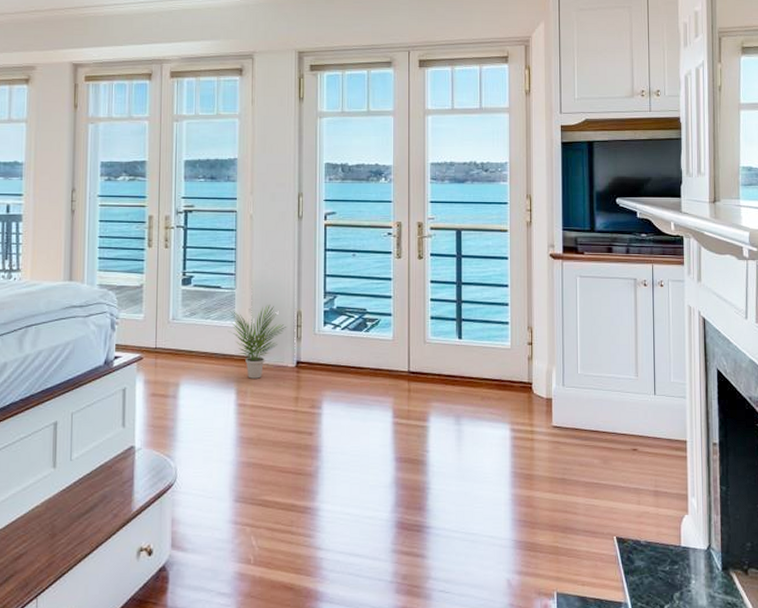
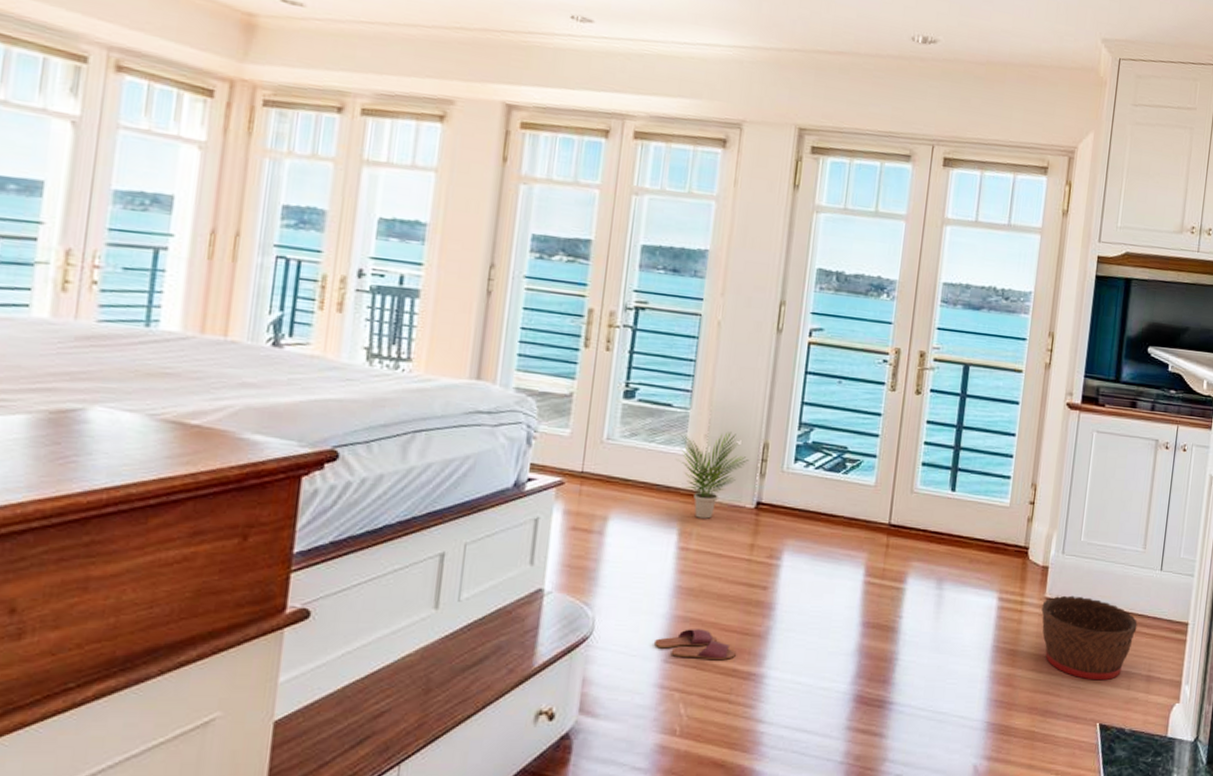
slippers: none [226,472,293,498] -> present [655,629,736,661]
basket: none [550,423,639,498] -> present [1041,595,1138,681]

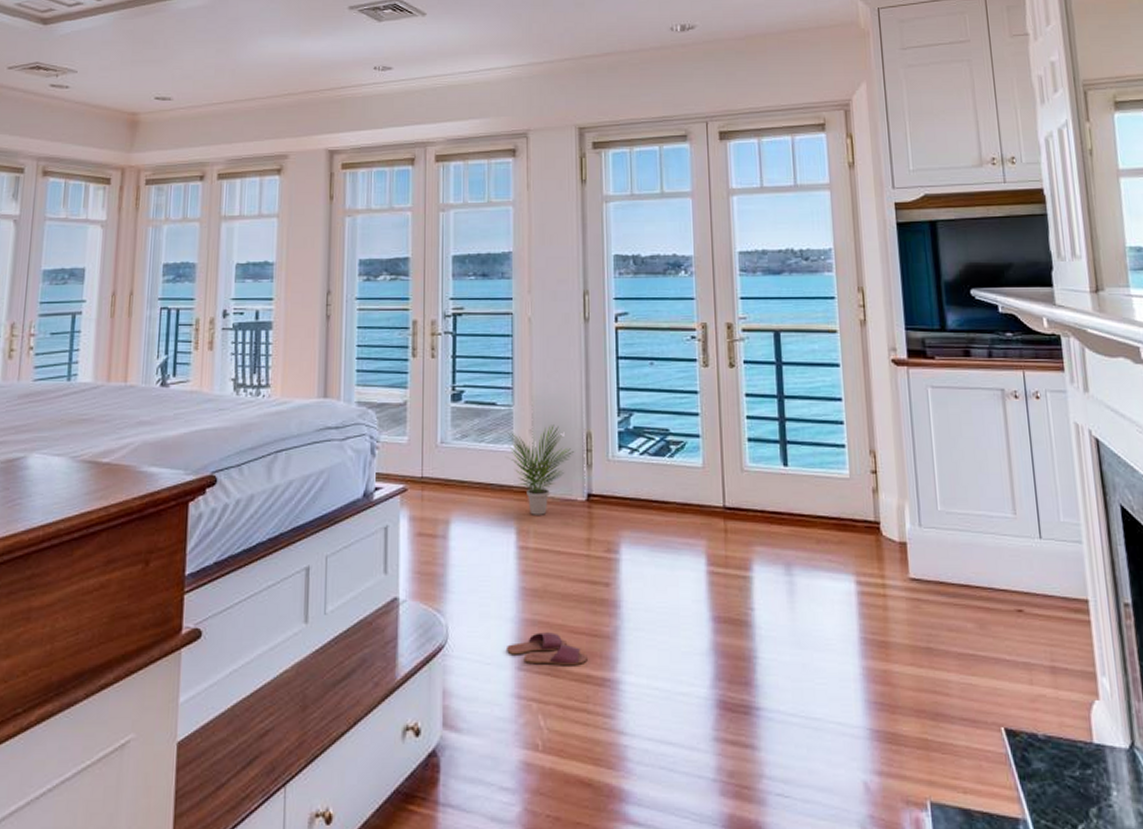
basket: present [1041,595,1138,681] -> none [907,574,1026,675]

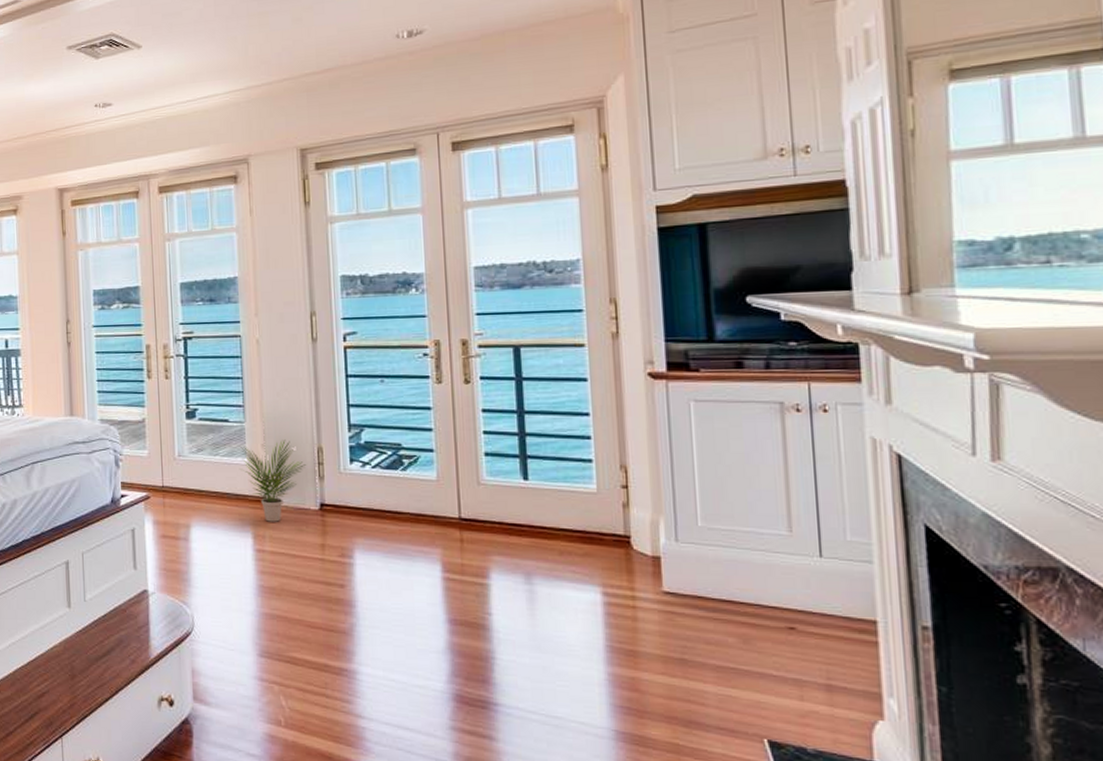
slippers: present [507,632,587,666] -> none [248,625,325,656]

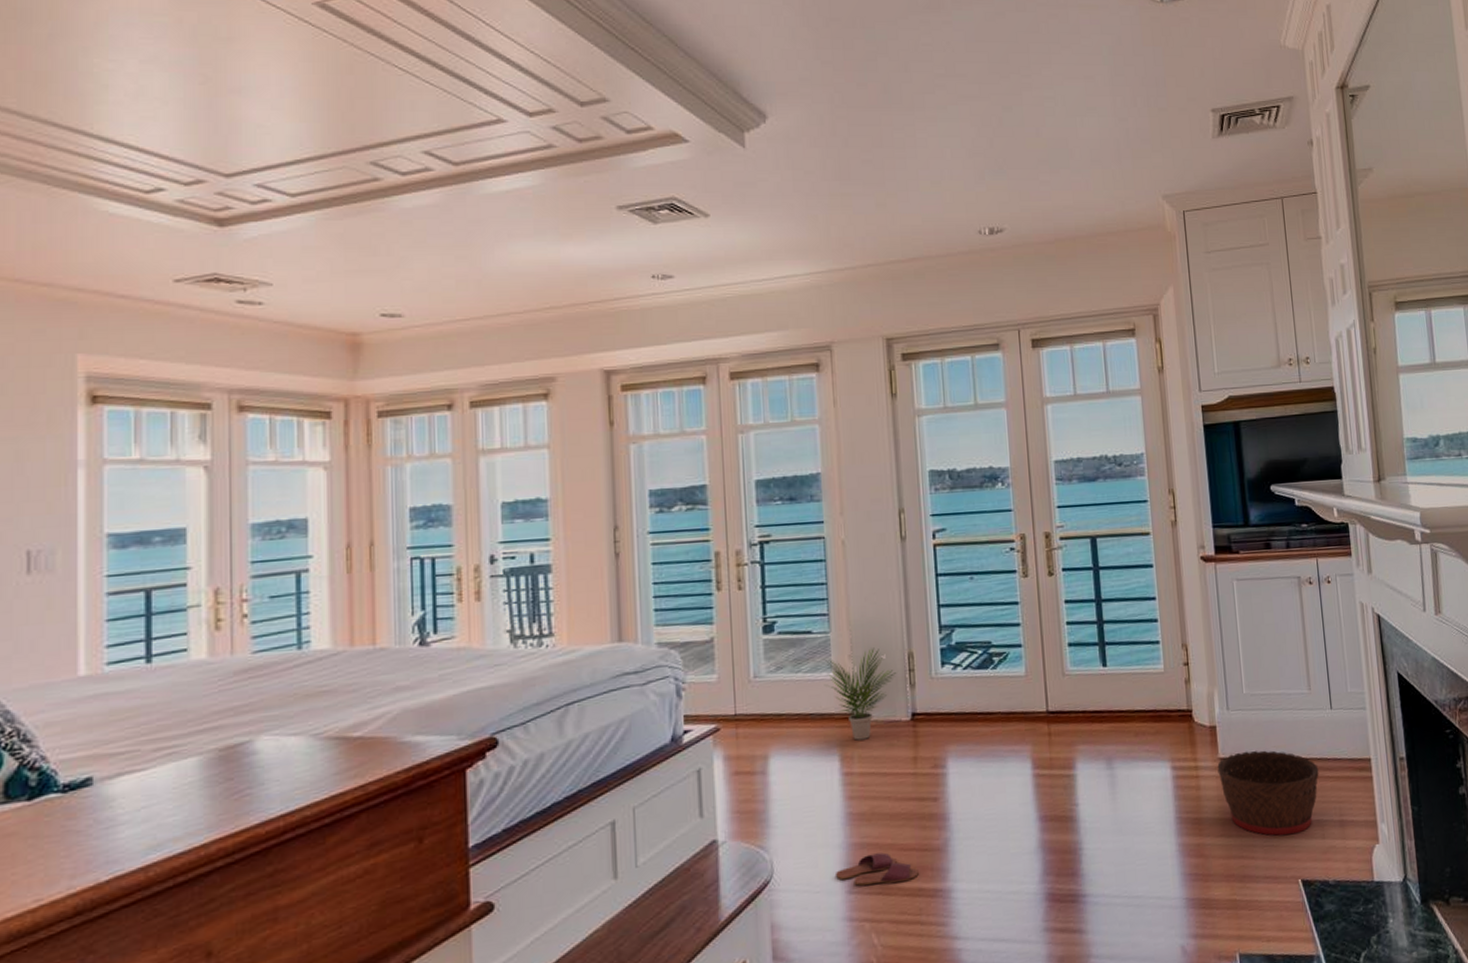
slippers: none [248,625,325,656] -> present [836,852,919,886]
basket: none [660,588,799,689] -> present [1217,750,1319,836]

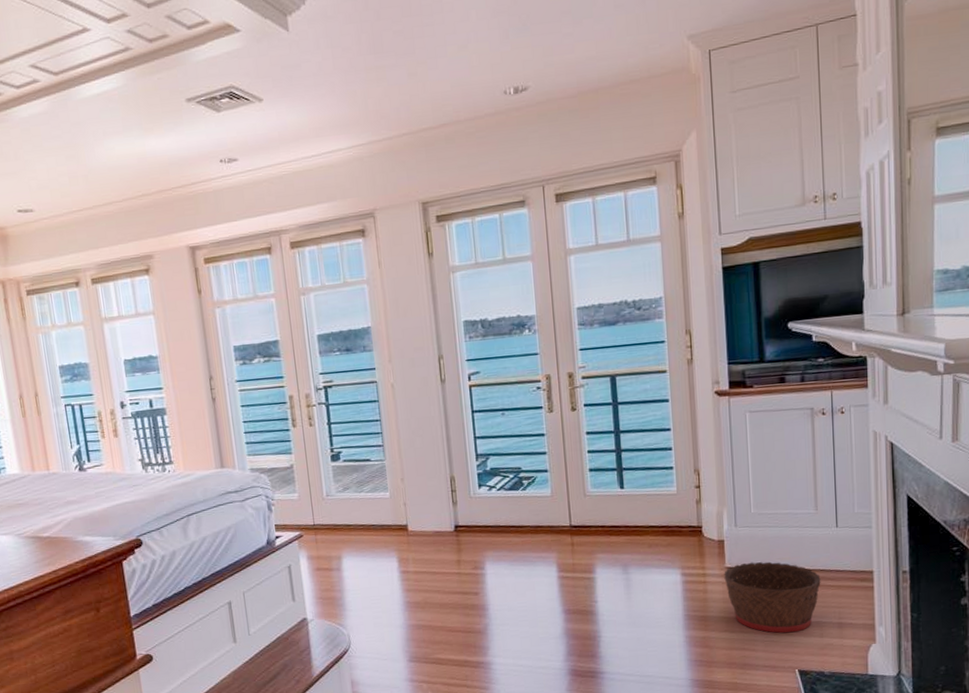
potted plant: present [824,648,897,741] -> none [382,473,442,546]
slippers: present [836,852,919,886] -> none [399,632,464,657]

